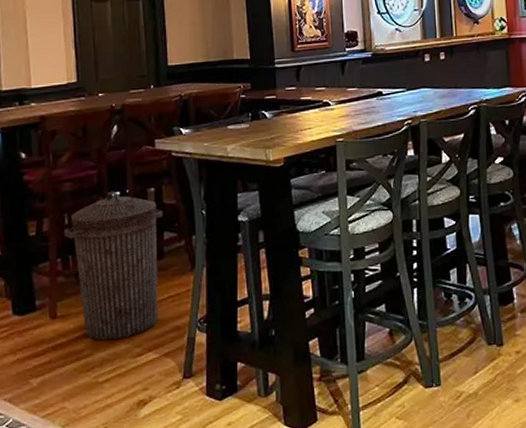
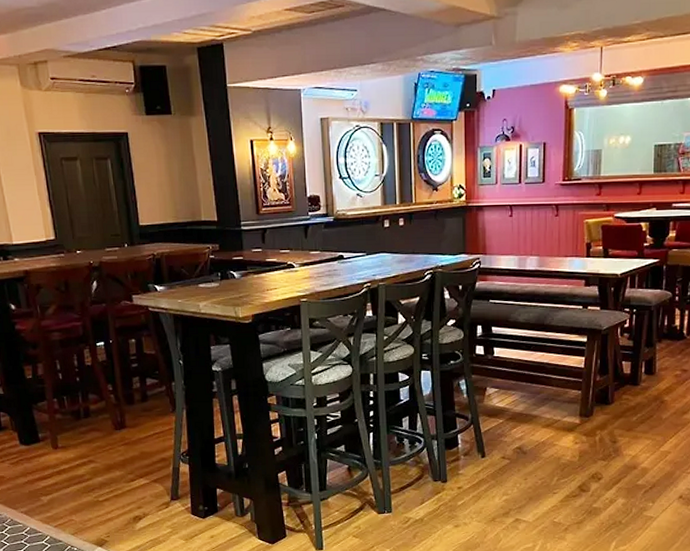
trash can: present [65,191,163,341] -> none [58,341,146,468]

